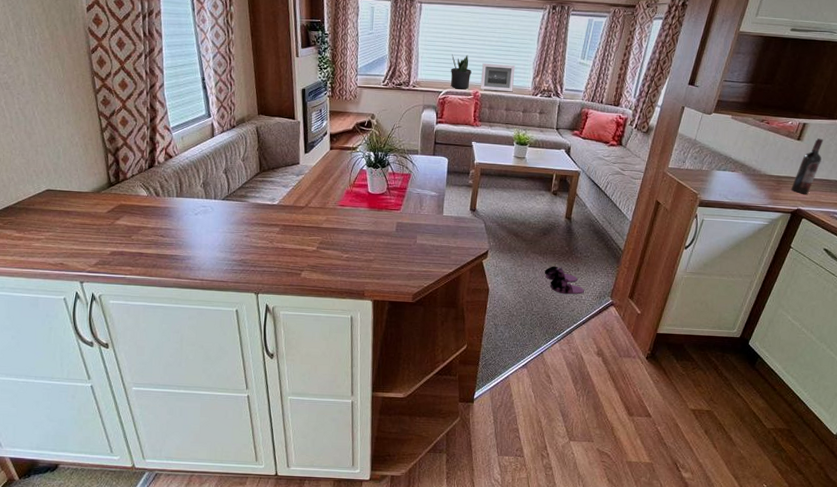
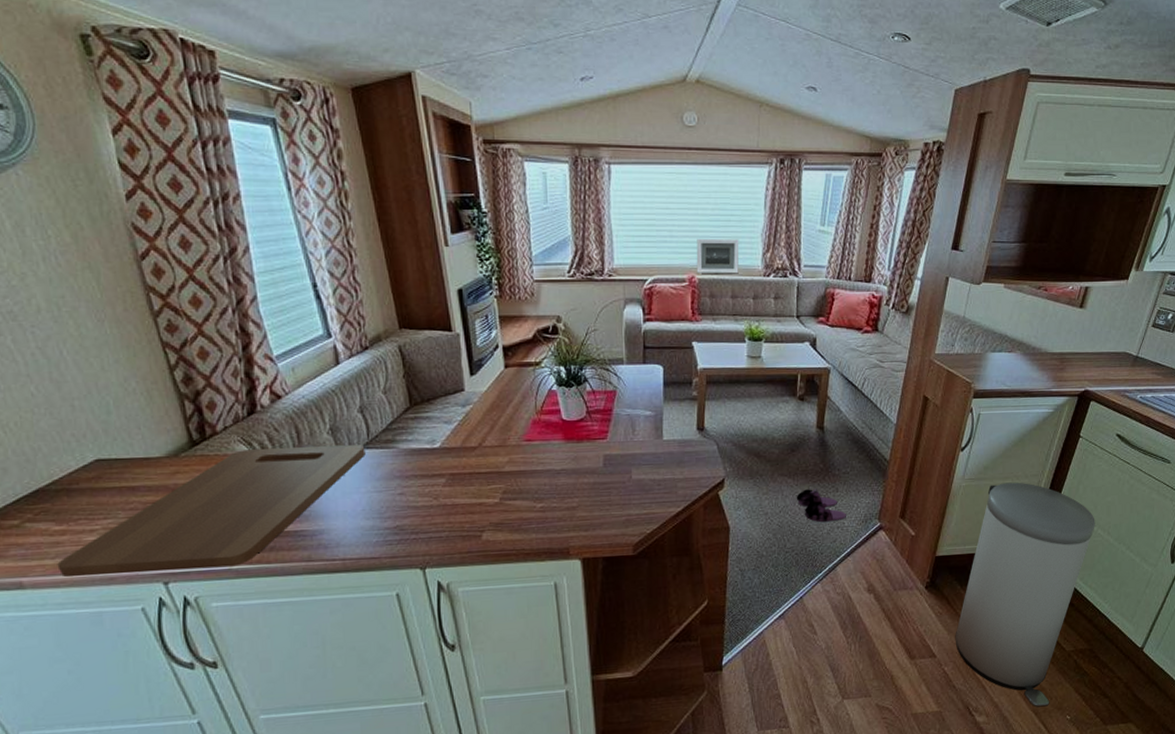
cutting board: none [14,192,225,276] -> present [57,445,366,578]
planter: present [450,54,472,90] -> none [656,229,684,275]
pedal bin: none [668,279,800,473] -> present [955,482,1095,707]
wine bottle: present [791,138,824,194] -> none [1076,304,1109,372]

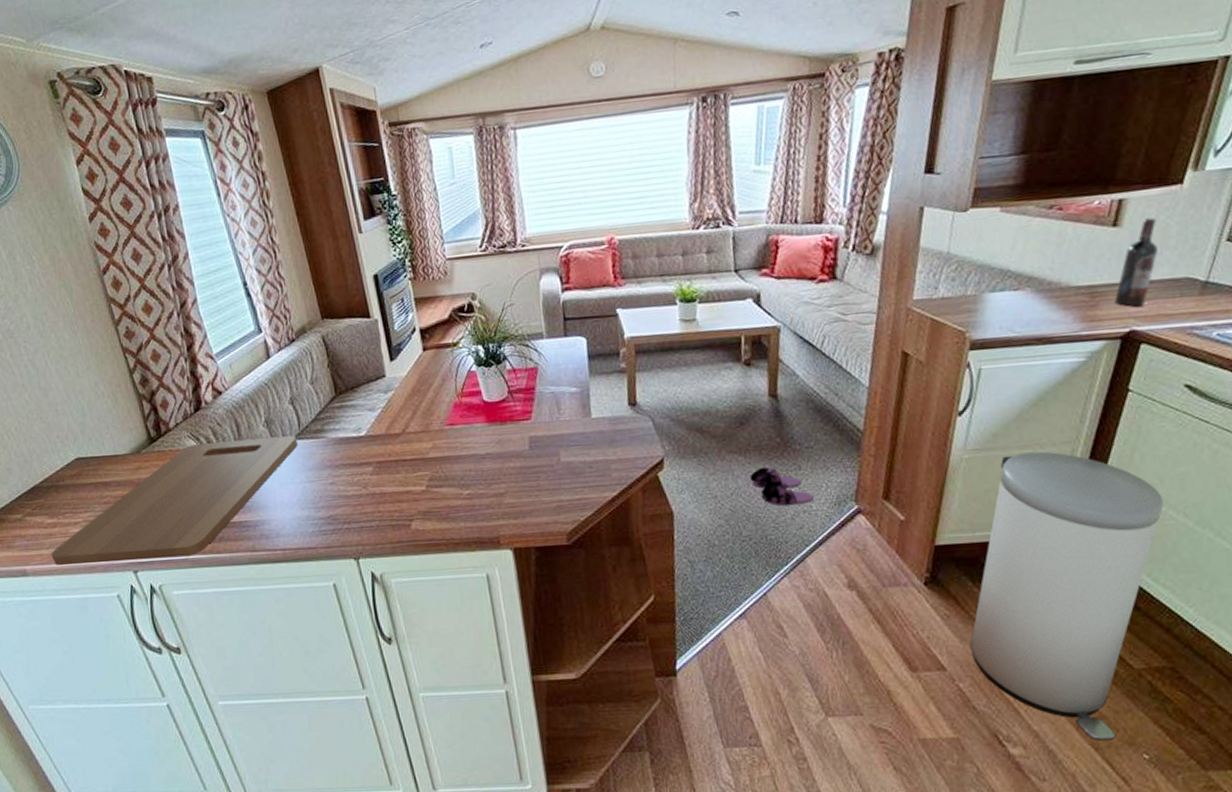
picture frame: present [696,238,739,274] -> none [613,191,663,234]
wine bottle: none [1076,304,1109,372] -> present [1114,218,1158,307]

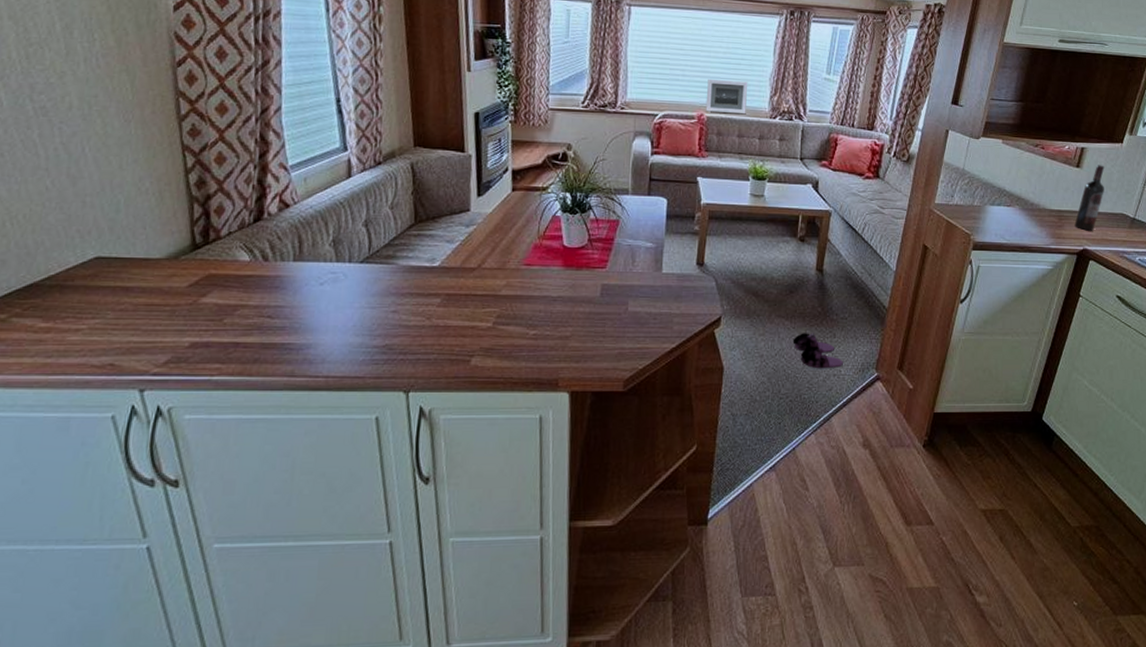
cutting board: present [51,436,298,566] -> none [34,257,365,378]
picture frame: none [613,191,663,234] -> present [705,78,748,115]
pedal bin: present [970,451,1164,741] -> none [954,339,1098,590]

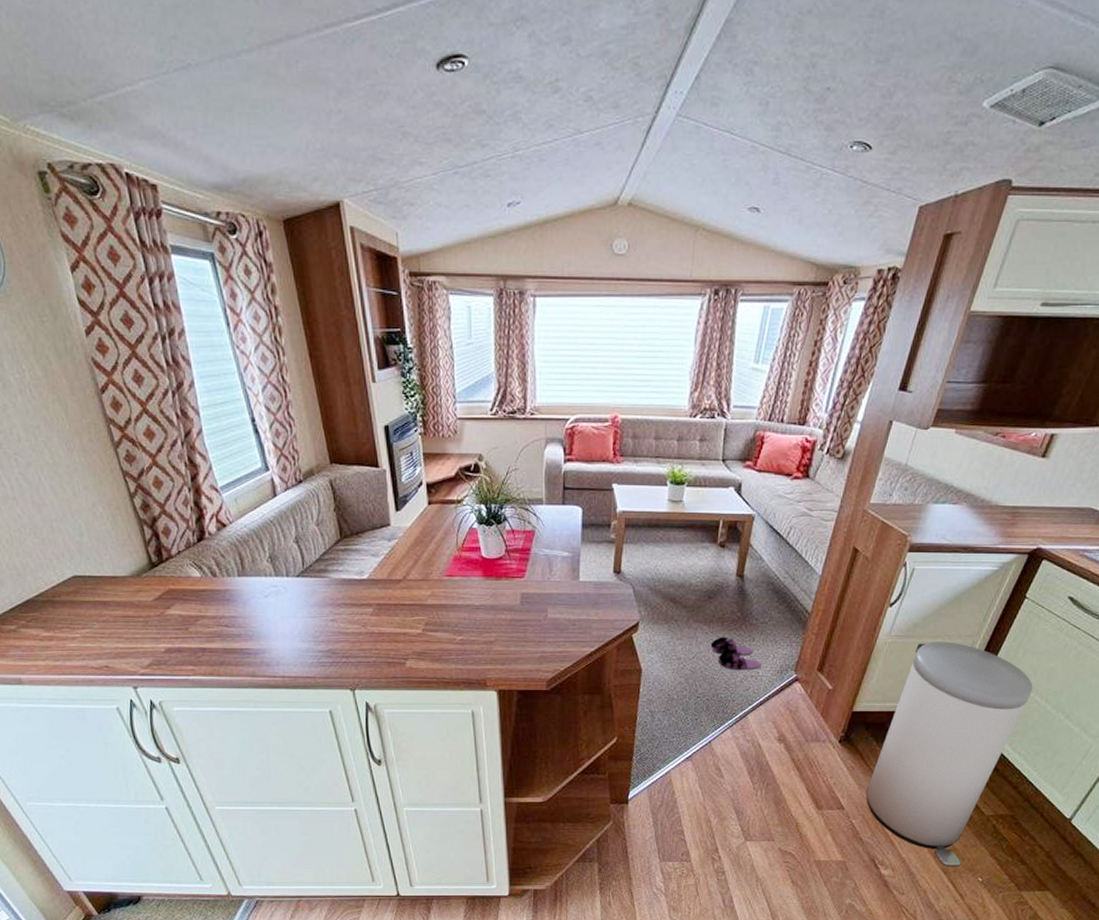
picture frame: present [705,78,748,115] -> none [620,376,666,414]
pedal bin: none [954,339,1098,590] -> present [866,642,1033,867]
wine bottle: present [1074,165,1105,231] -> none [1030,453,1077,528]

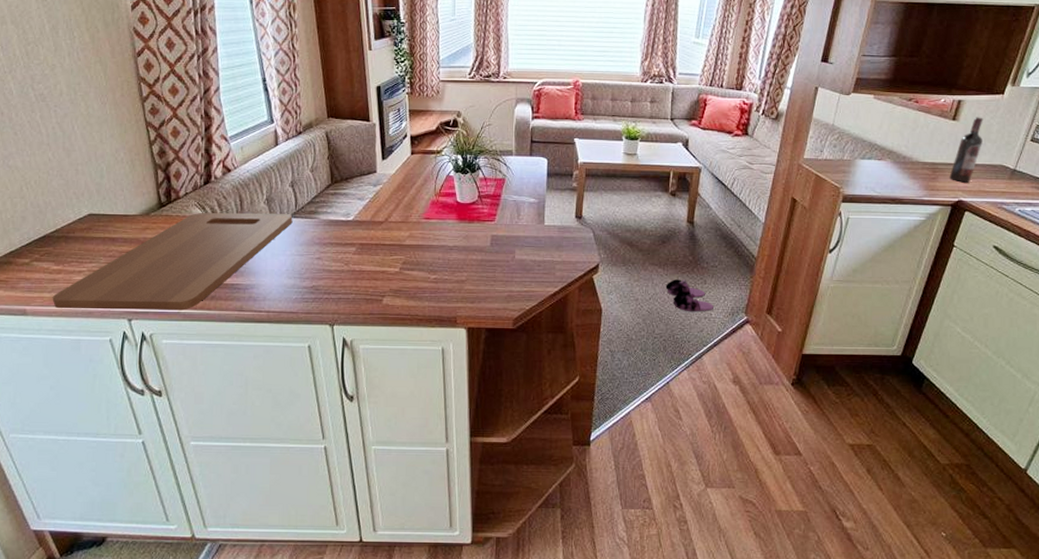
cutting board: none [47,573,301,677] -> present [52,213,293,311]
pedal bin: present [866,642,1033,867] -> none [821,287,971,520]
wine bottle: none [1030,453,1077,528] -> present [949,117,983,183]

